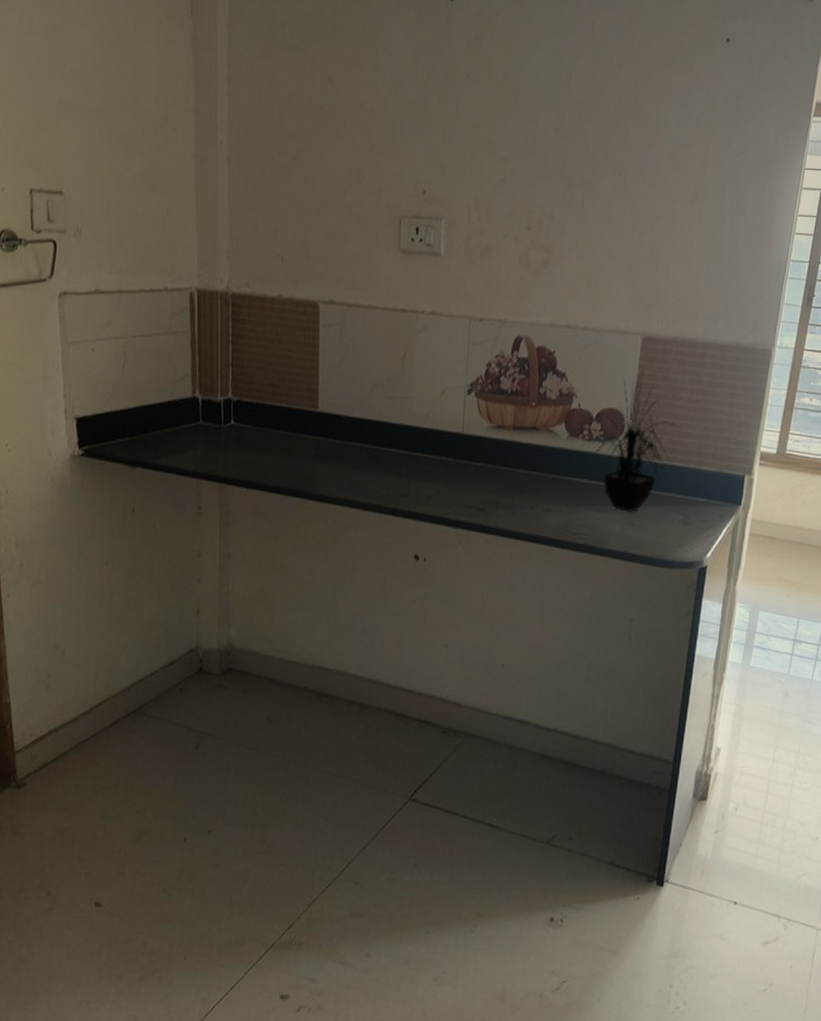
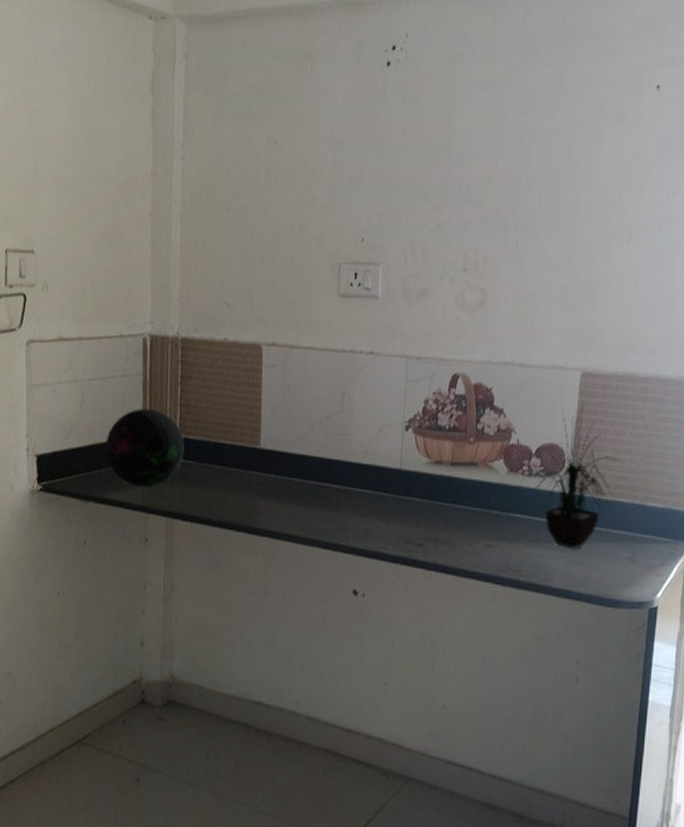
decorative orb: none [151,368,238,452] -> present [104,408,185,488]

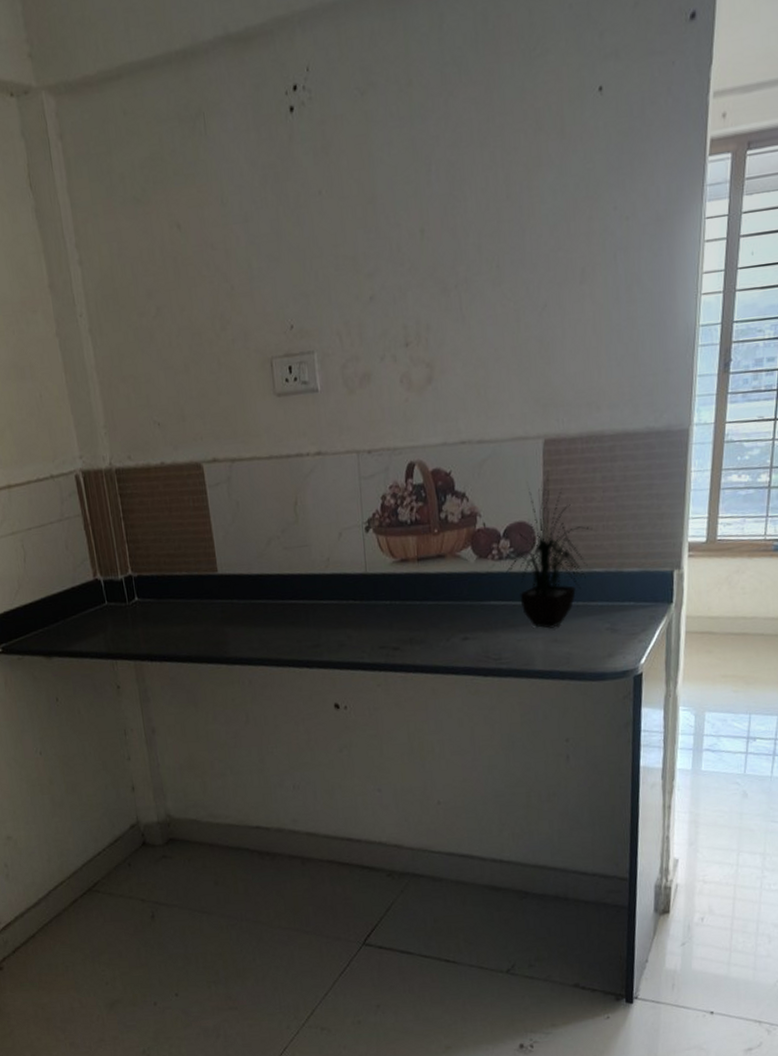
decorative orb: present [104,408,185,488] -> none [56,550,141,634]

